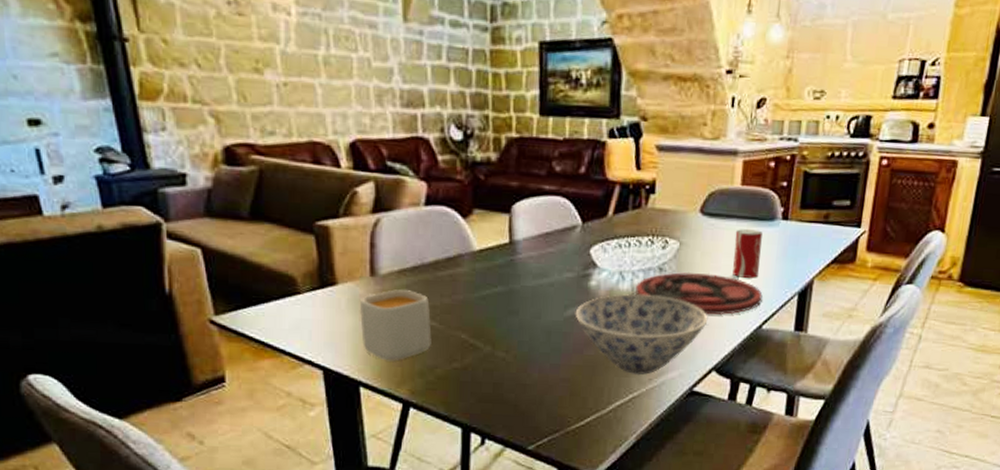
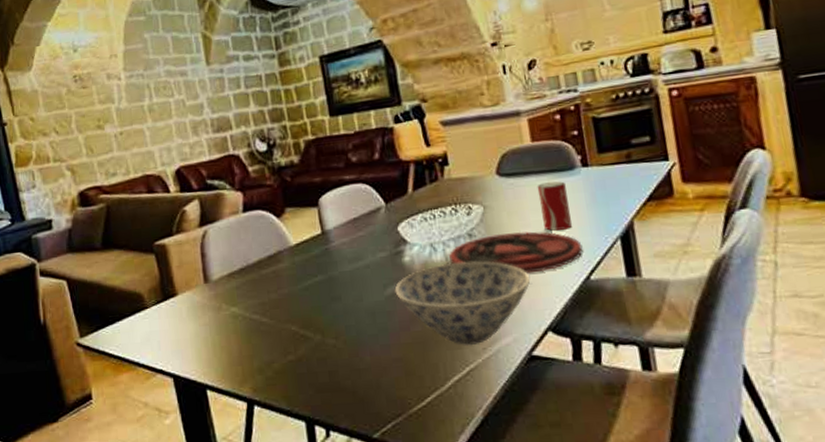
mug: present [360,289,432,362] -> none [198,291,266,362]

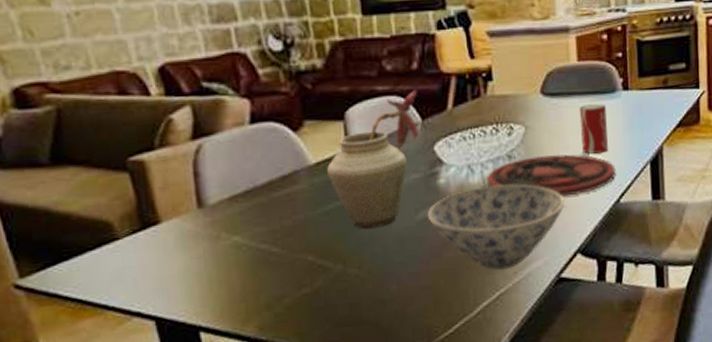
vase: none [305,177,384,303] -> present [327,89,420,229]

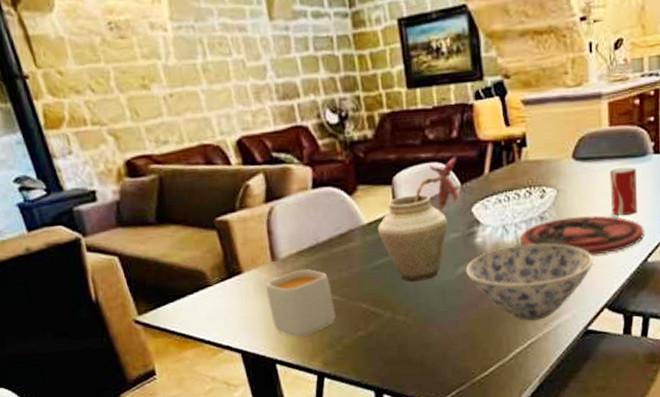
mug: none [189,217,276,299] -> present [266,269,336,338]

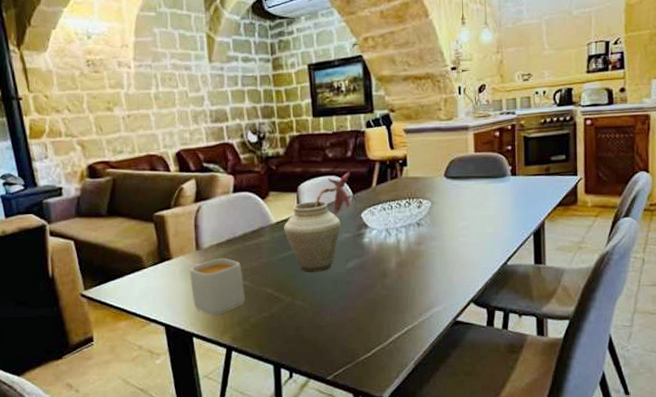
bowl: present [465,243,594,322] -> none [354,245,462,311]
plate: present [519,215,644,256] -> none [399,224,504,257]
beverage can: present [609,167,637,215] -> none [475,186,498,225]

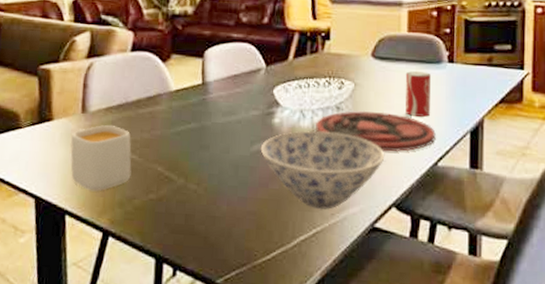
vase: present [284,171,351,272] -> none [184,40,266,152]
bowl: none [354,245,462,311] -> present [260,130,385,210]
plate: none [399,224,504,257] -> present [314,110,436,152]
beverage can: none [475,186,498,225] -> present [405,71,431,117]

